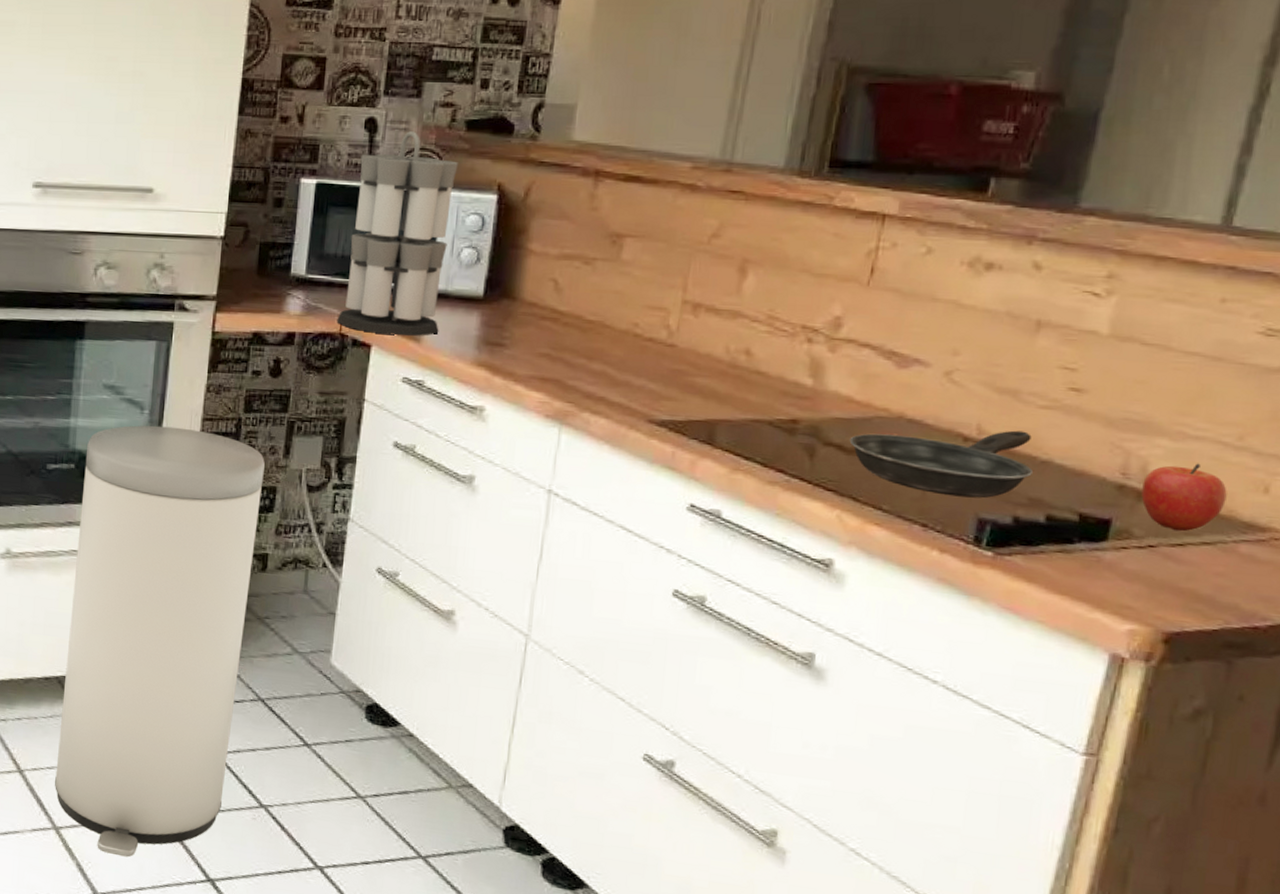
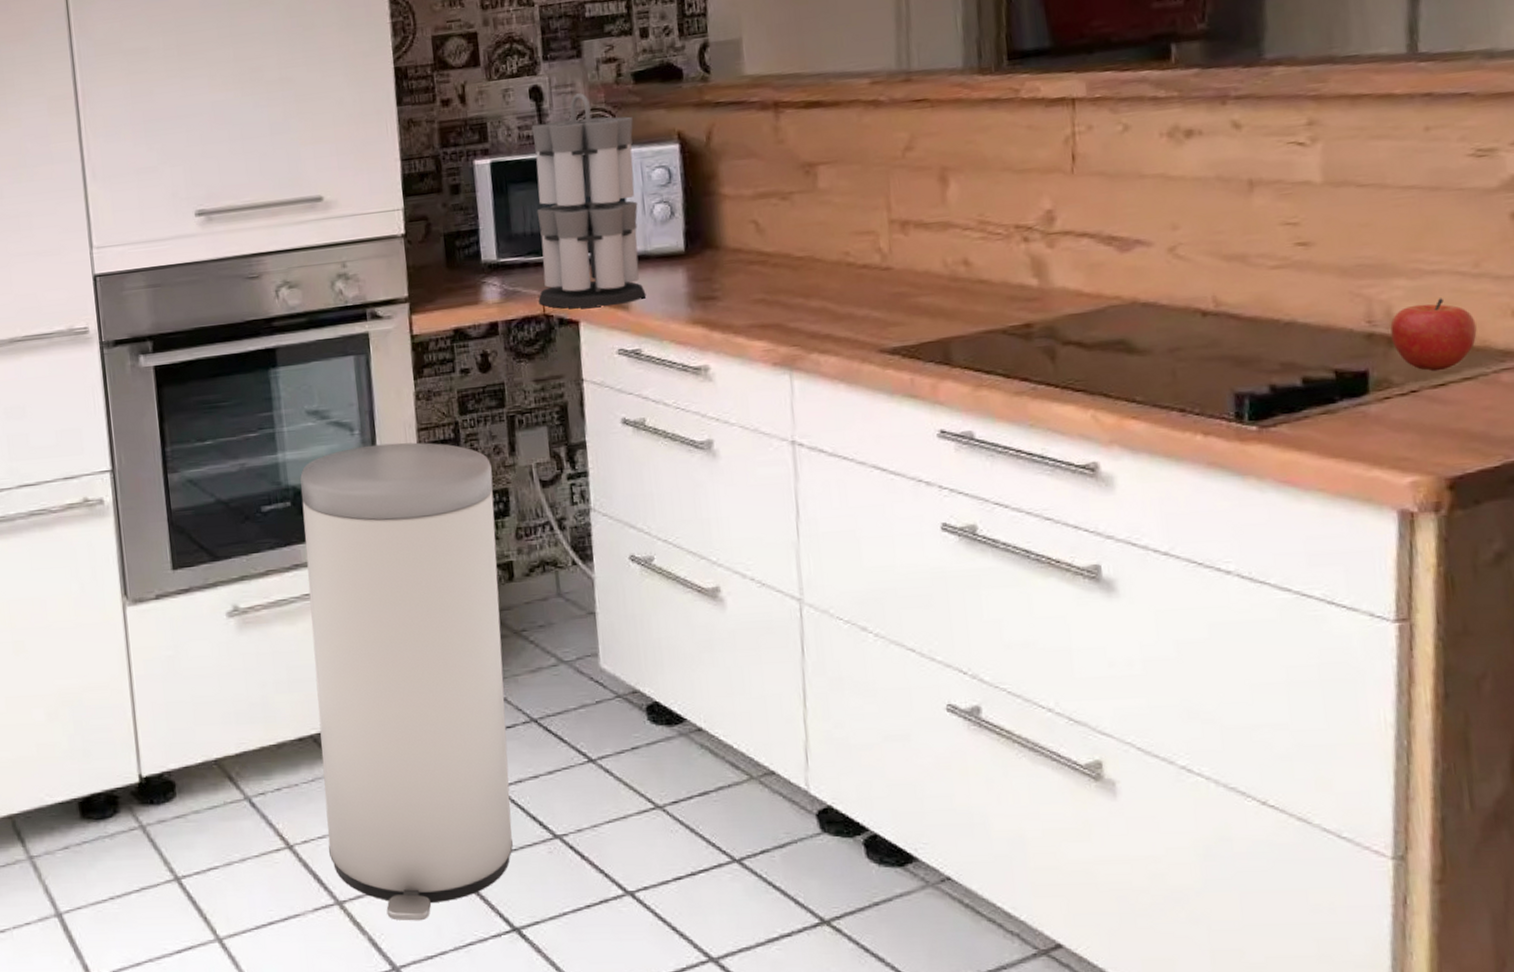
frying pan: present [849,430,1033,498] -> none [1087,295,1279,376]

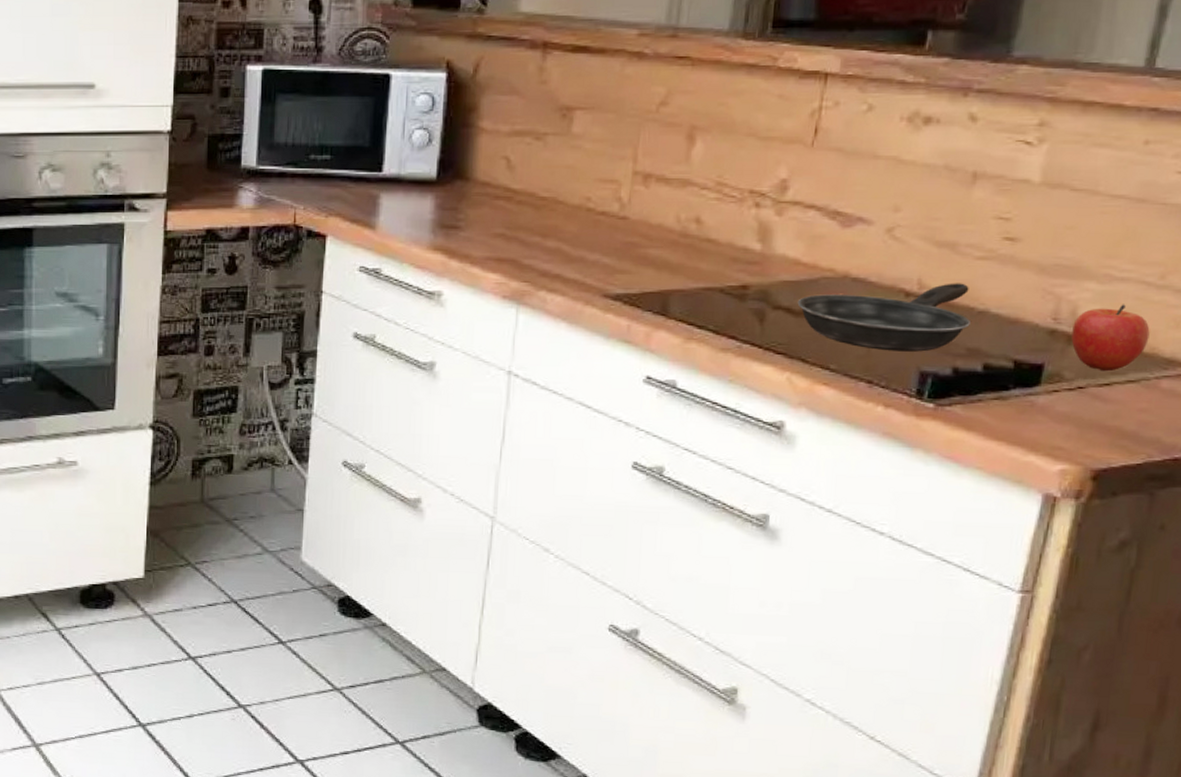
pedal bin: present [300,442,513,921] -> none [31,331,225,768]
spice rack: present [531,93,646,309] -> none [290,10,406,224]
frying pan: none [1087,295,1279,376] -> present [797,283,970,352]

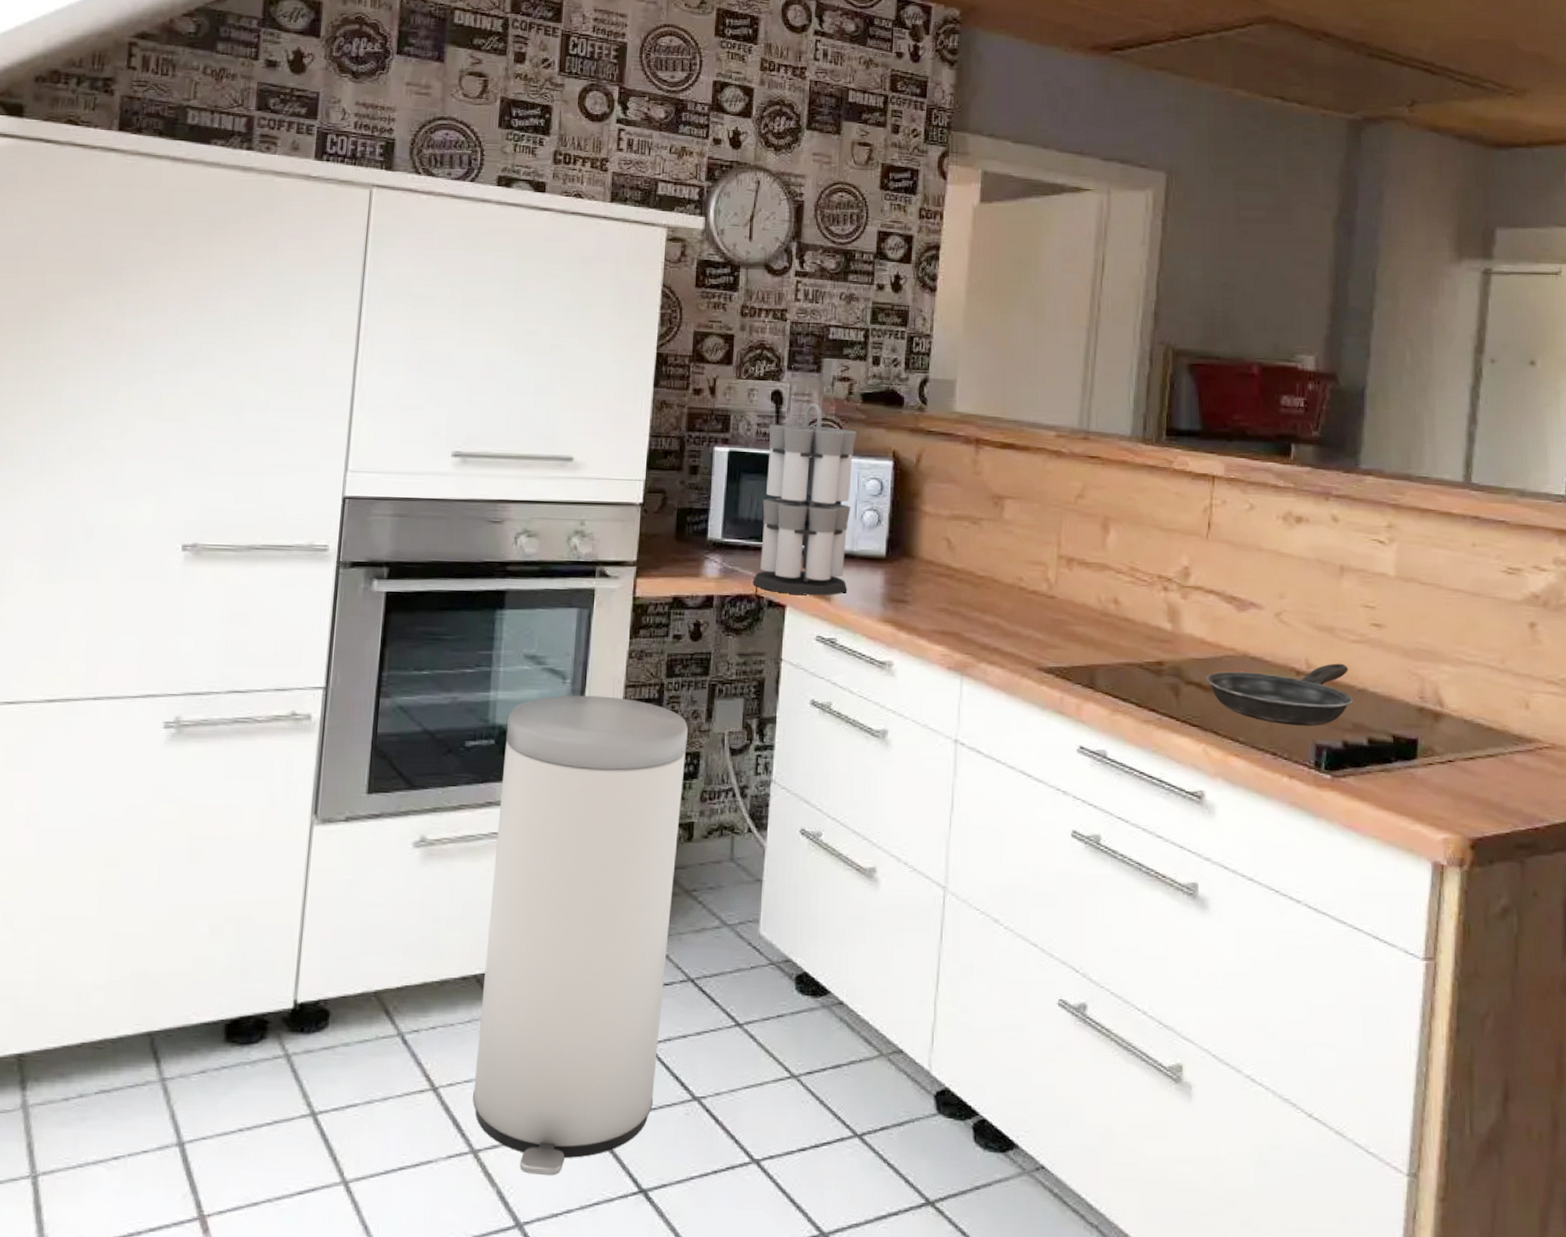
pedal bin: none [31,331,225,768] -> present [472,695,688,1176]
spice rack: none [290,10,406,224] -> present [752,403,857,596]
fruit: present [1071,304,1150,372] -> none [1437,685,1500,747]

